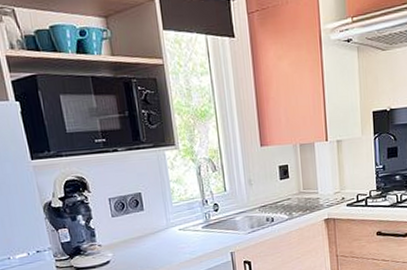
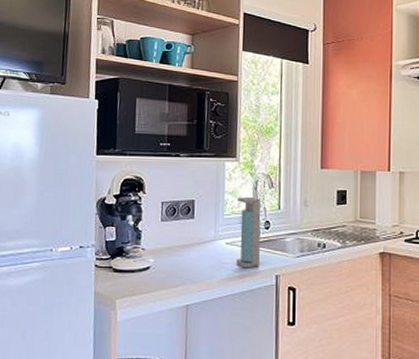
soap dispenser: none [183,182,214,250] -> present [236,196,261,268]

